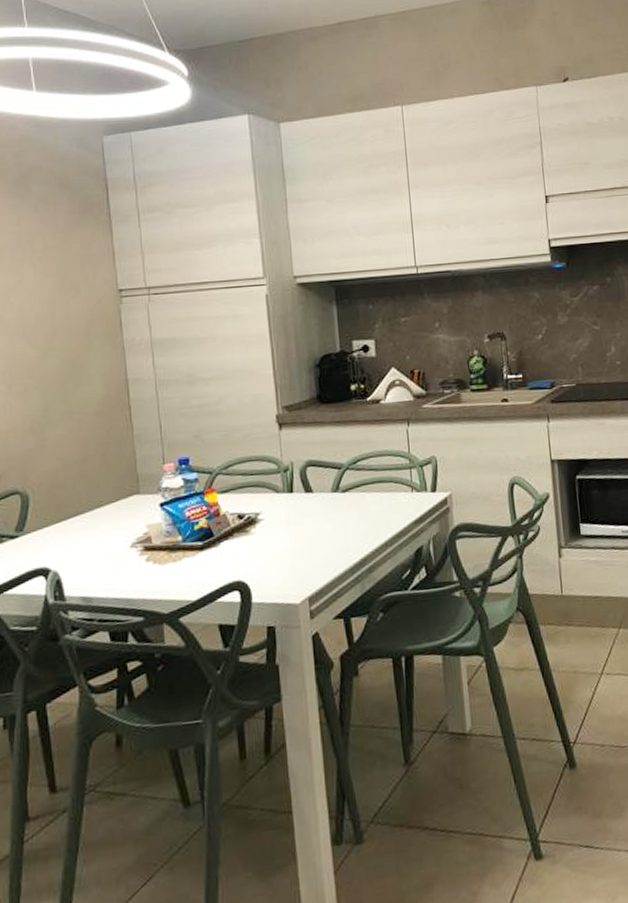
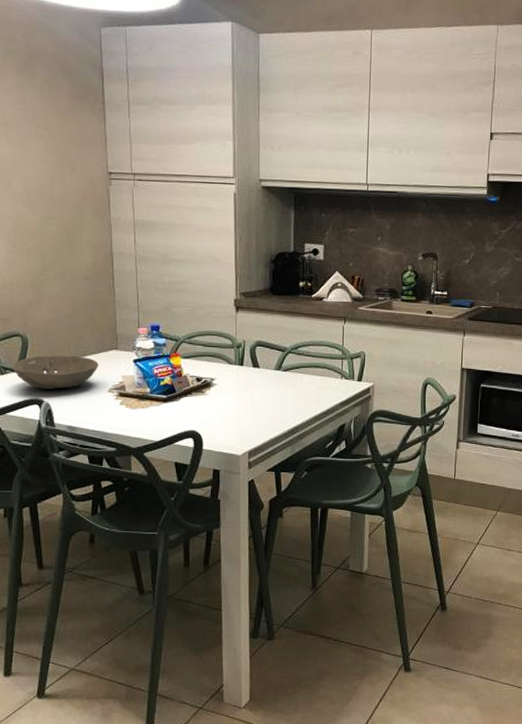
bowl: none [10,507,117,556] -> present [13,355,99,389]

